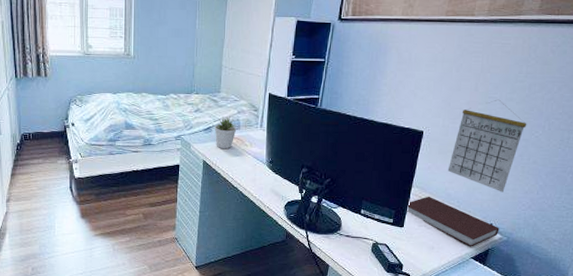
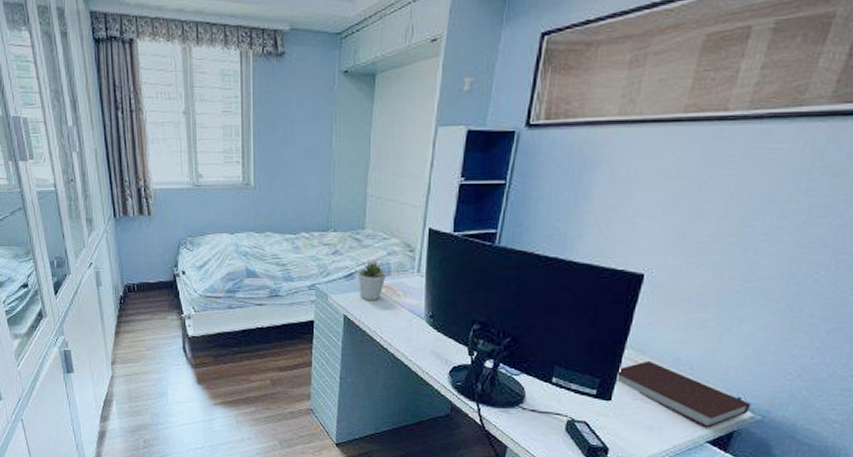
calendar: present [447,99,527,192] -> none [677,228,802,356]

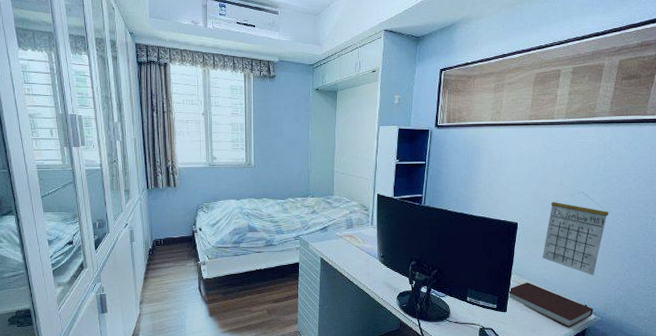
potted plant: present [357,258,387,301] -> none [329,216,350,247]
calendar: none [677,228,802,356] -> present [542,191,609,276]

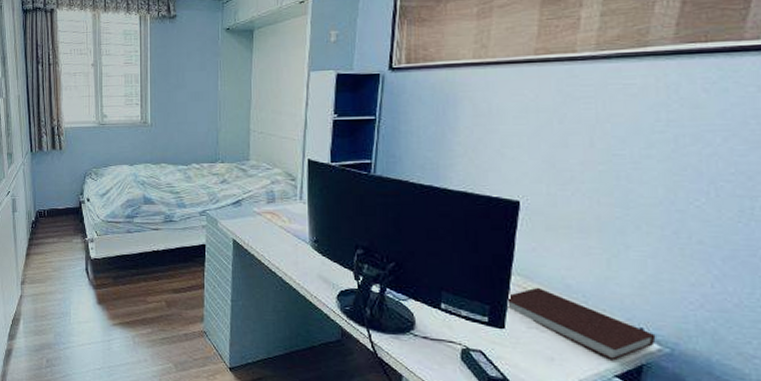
calendar: present [542,191,609,276] -> none [562,157,679,284]

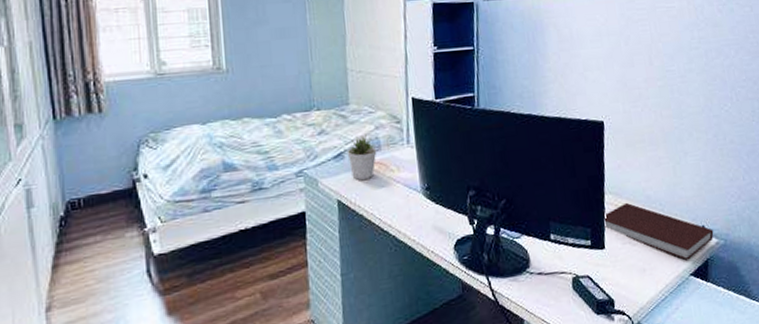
potted plant: none [244,187,271,226] -> present [347,134,377,181]

